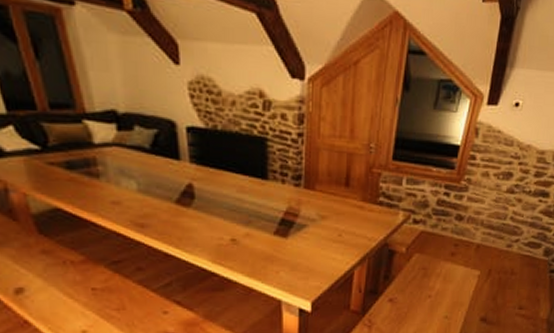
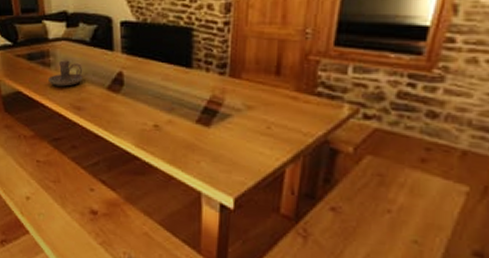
candle holder: none [98,170,144,201] -> present [48,60,83,87]

